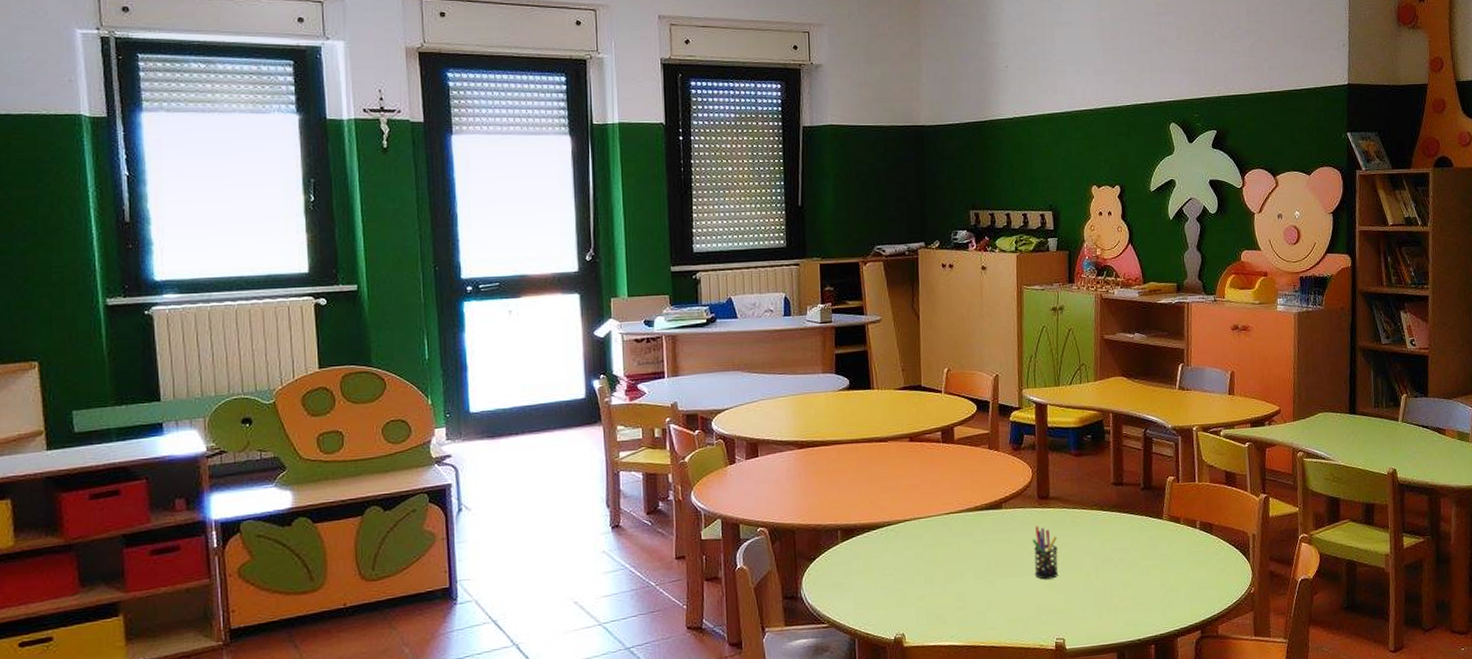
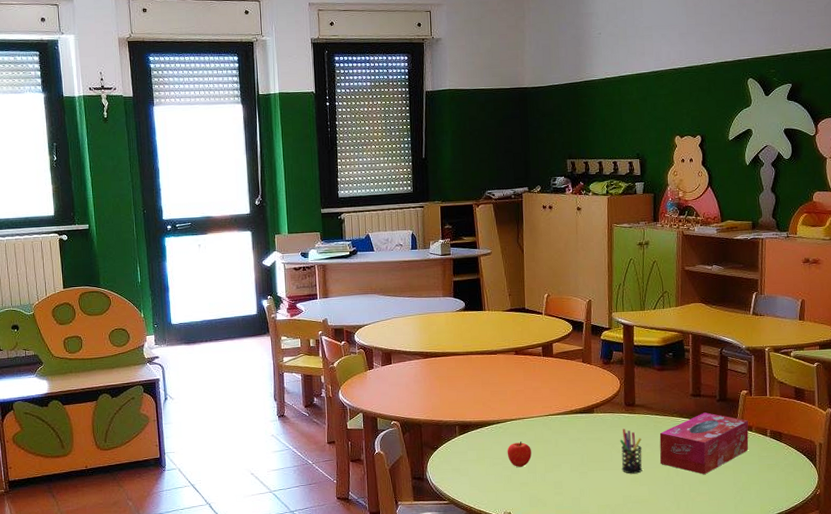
fruit: none [899,546,929,579] -> present [507,441,531,468]
tissue box: none [1077,503,1177,576] -> present [659,412,749,474]

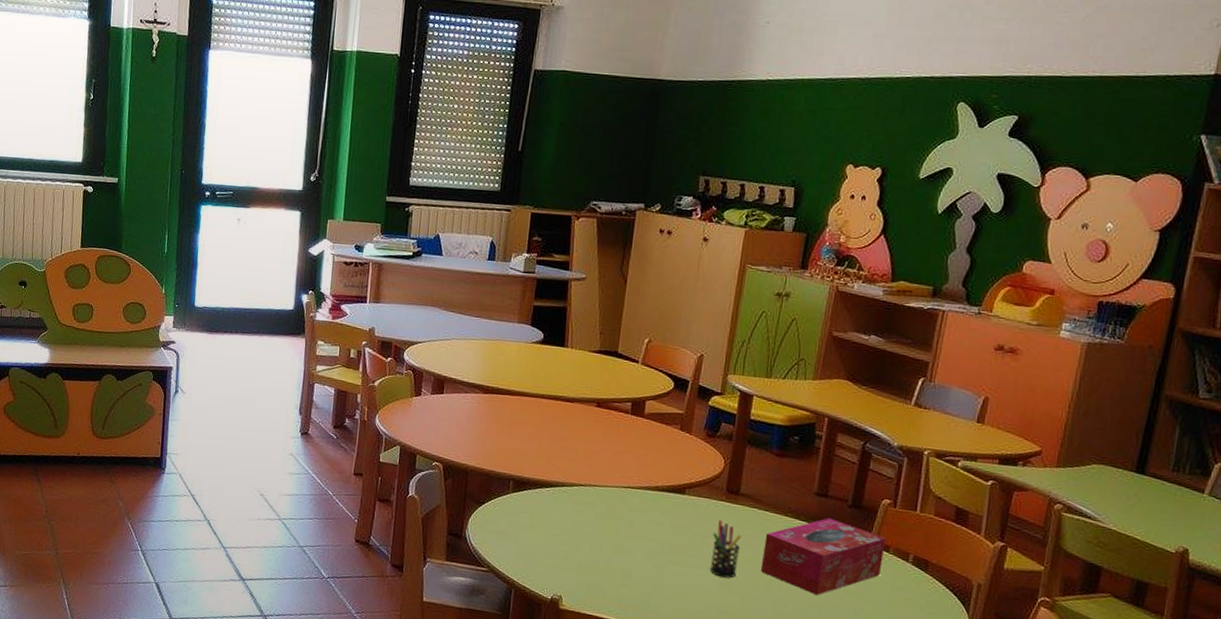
fruit: present [507,441,531,468] -> none [568,513,599,545]

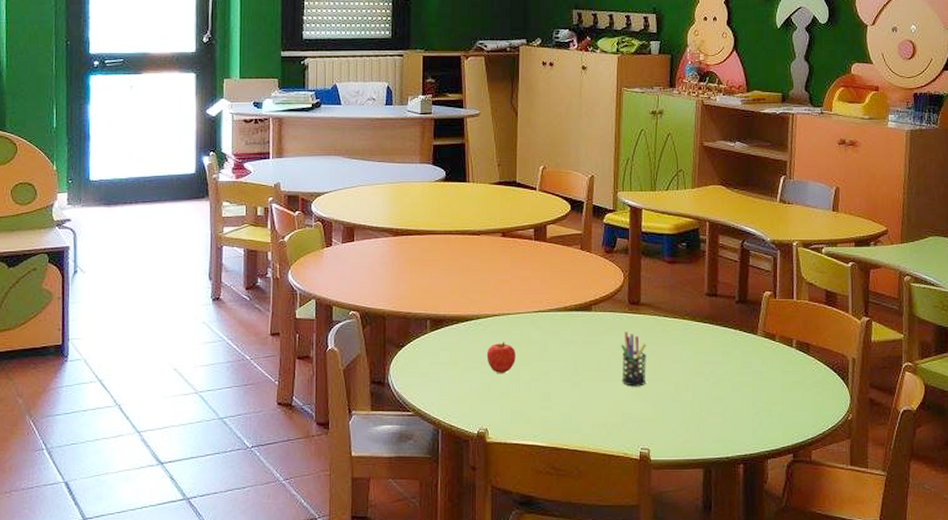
fruit: none [568,513,599,545] -> present [486,342,515,374]
tissue box: present [760,518,887,595] -> none [666,316,772,390]

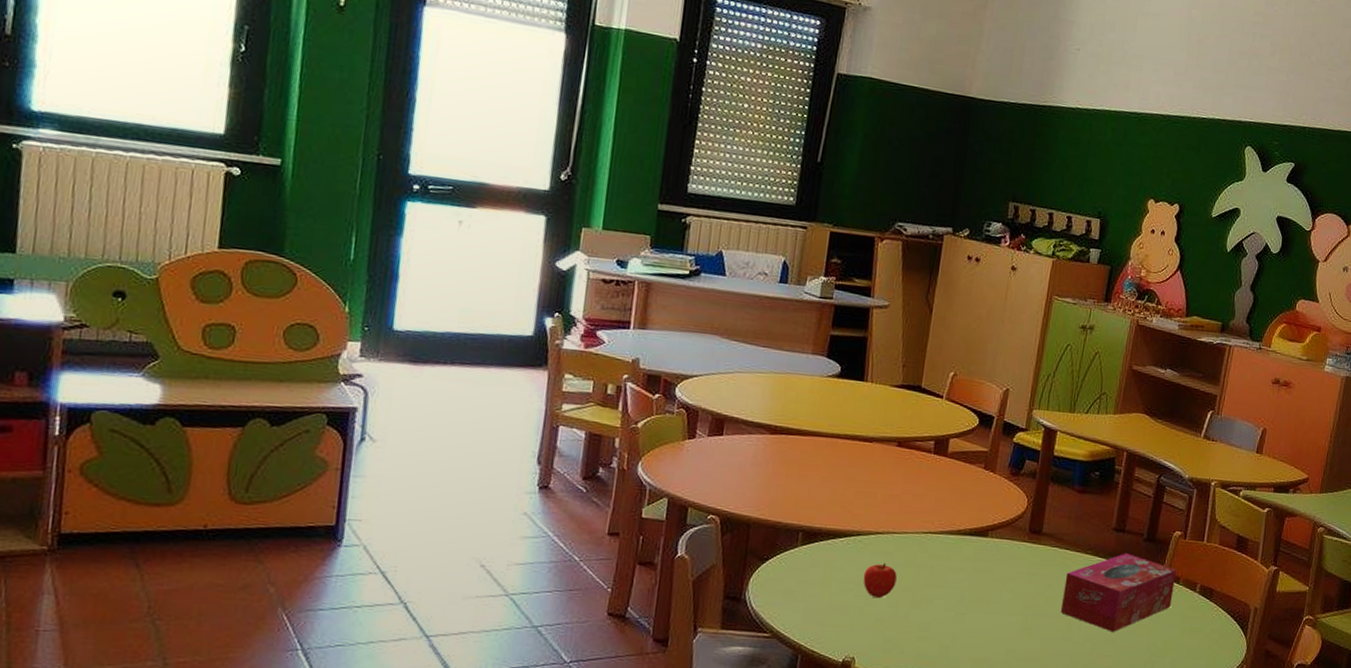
pen holder: present [621,331,647,387] -> none [1010,562,1042,622]
tissue box: none [666,316,772,390] -> present [1060,553,1177,632]

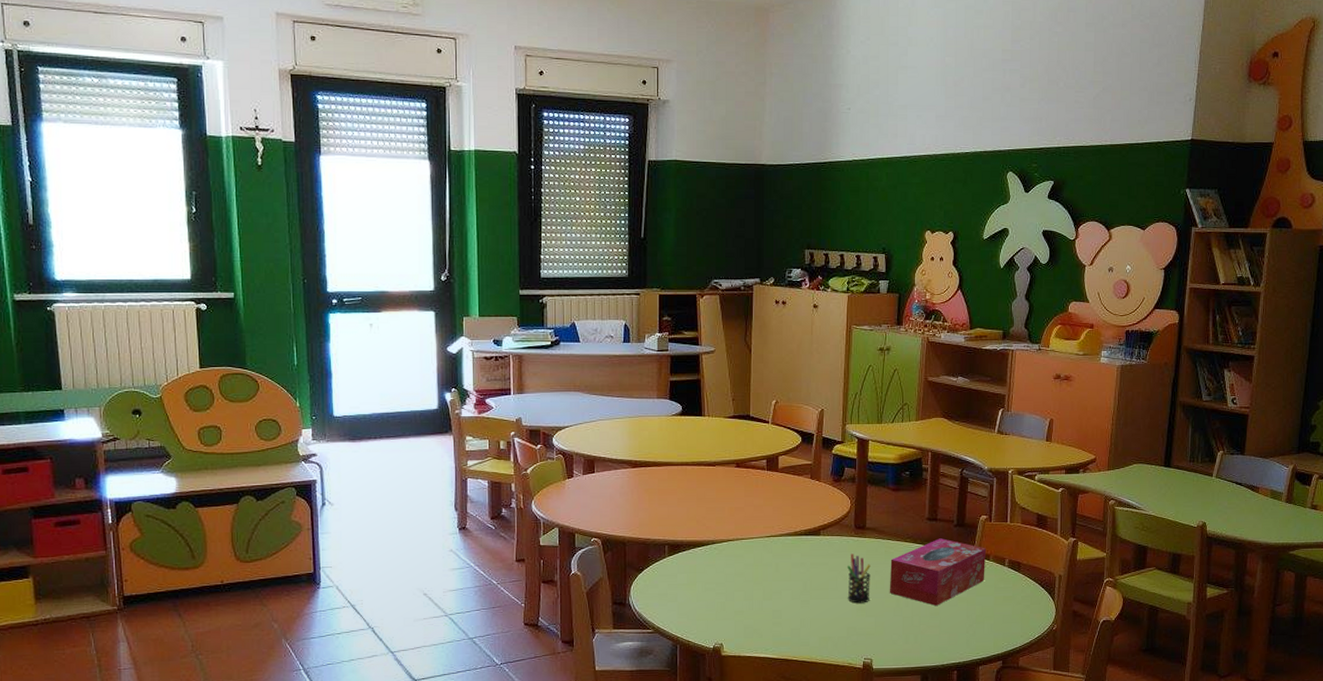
fruit: present [863,563,897,599] -> none [721,565,749,594]
pen holder: none [1010,562,1042,622] -> present [847,553,871,604]

